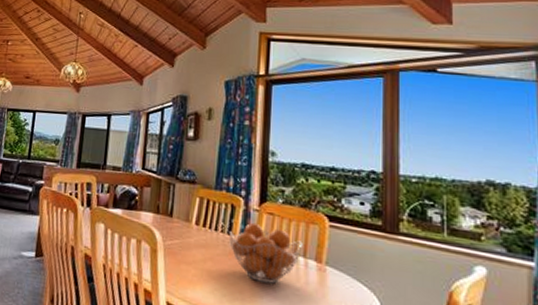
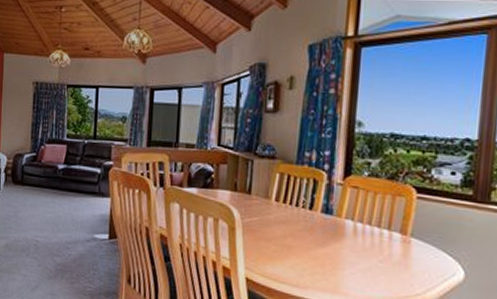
fruit basket: present [228,222,303,284] -> none [310,197,388,257]

